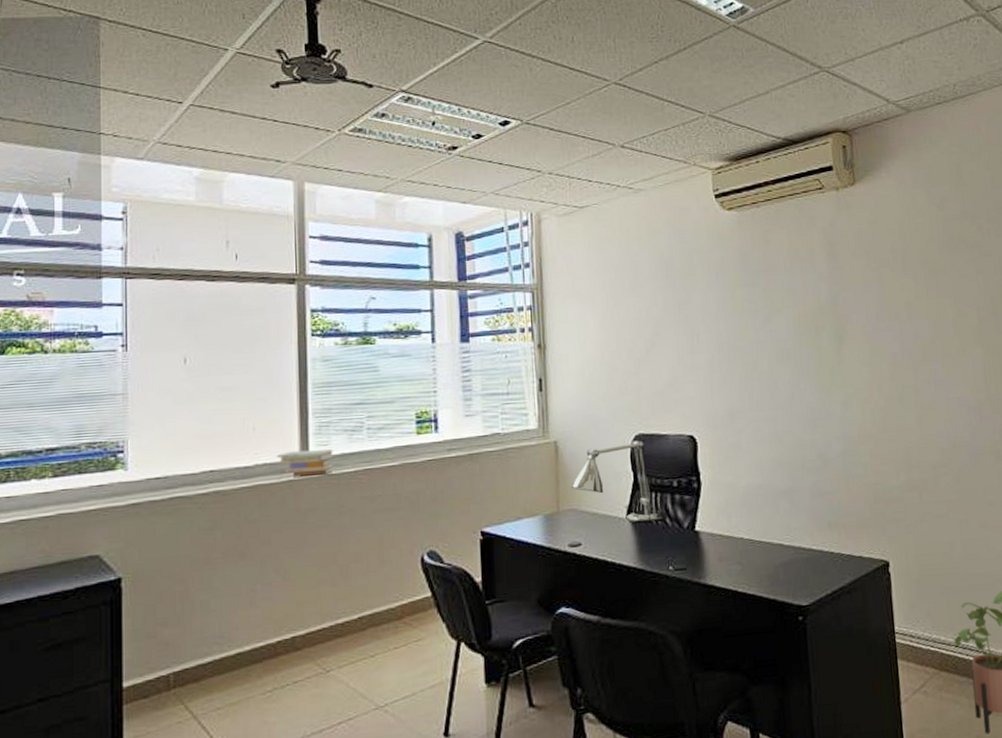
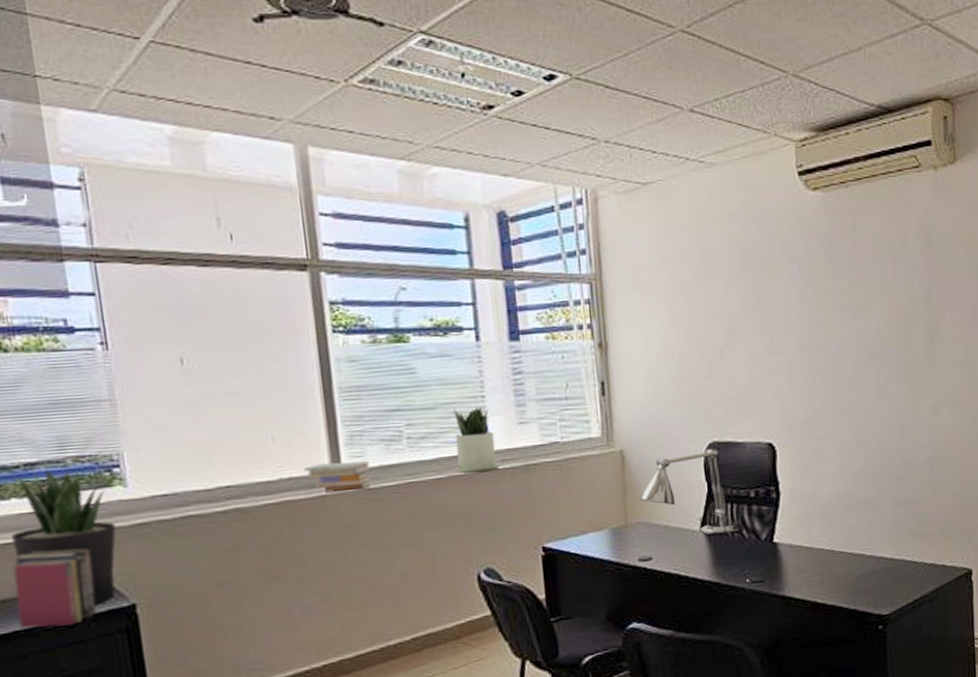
books: none [22,526,89,599] -> present [13,548,96,629]
planter: none [27,449,114,578] -> present [11,464,117,605]
planter: none [406,400,447,461] -> present [453,406,501,473]

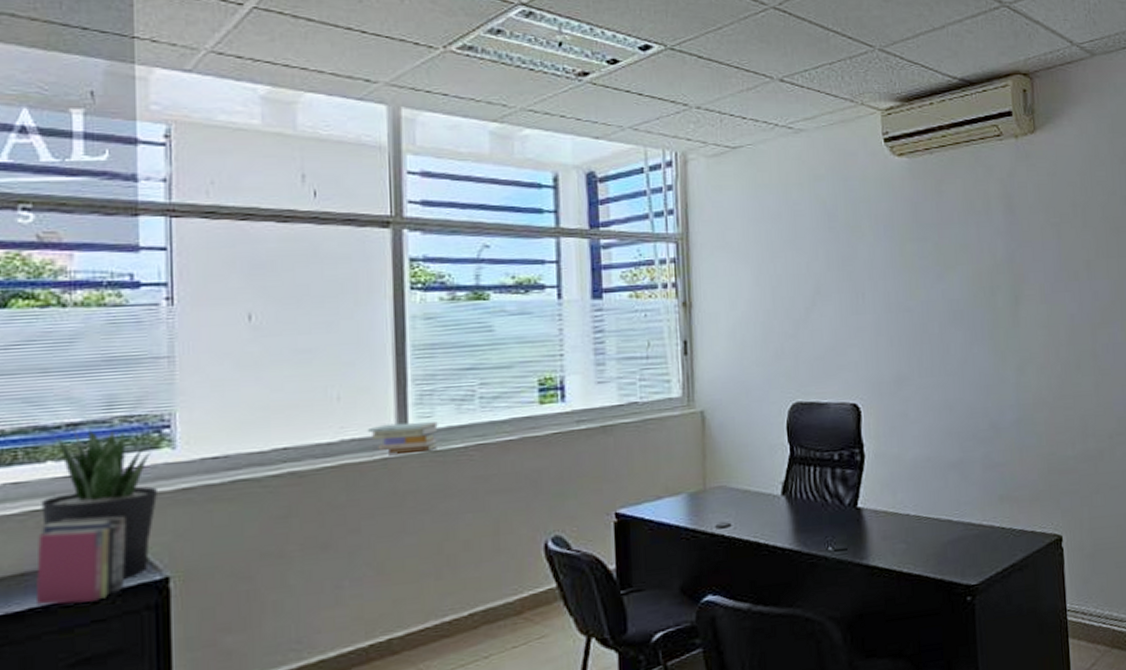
planter: present [453,406,501,473] -> none [527,365,576,434]
desk lamp: present [639,449,745,536] -> none [719,410,828,501]

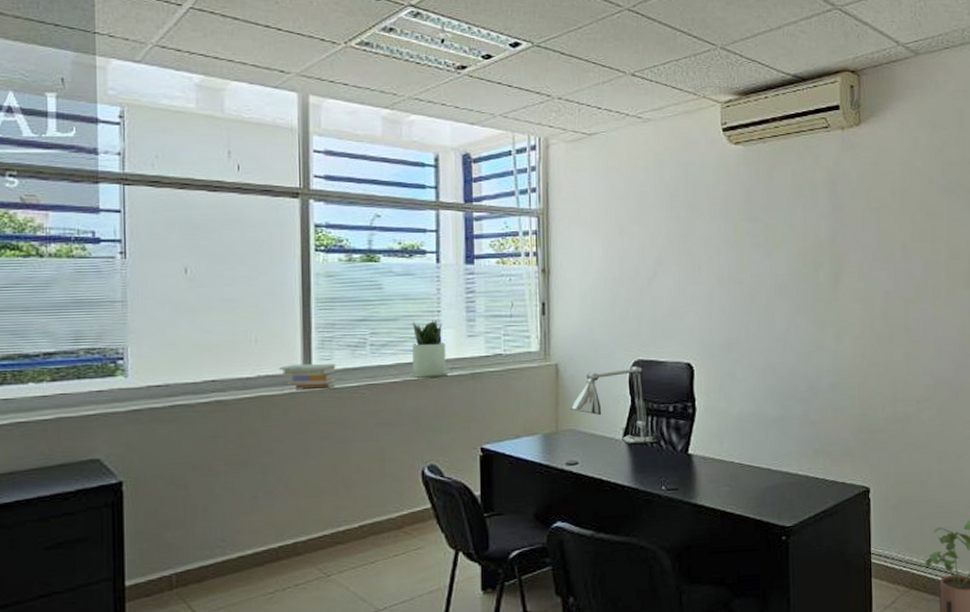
books: present [36,516,126,606] -> none [21,429,90,499]
planter: present [41,424,159,579] -> none [25,354,114,481]
planter: none [527,365,576,434] -> present [409,320,449,378]
desk lamp: none [719,410,828,501] -> present [570,366,663,445]

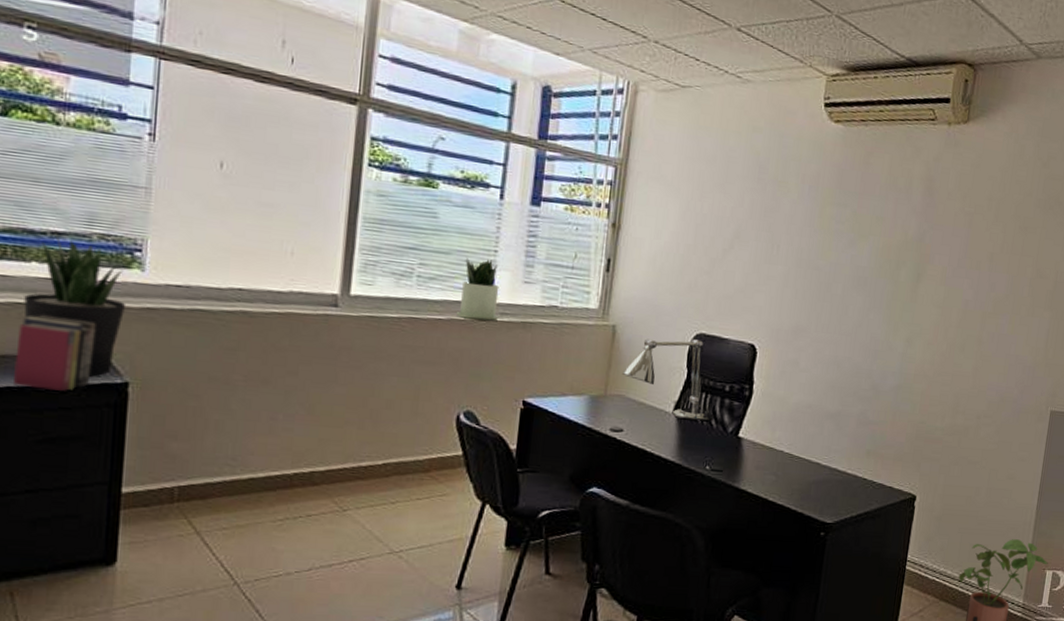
books: none [21,429,90,499] -> present [14,315,96,391]
planter: none [25,354,114,481] -> present [23,233,127,377]
books: present [278,363,336,389] -> none [314,284,377,316]

